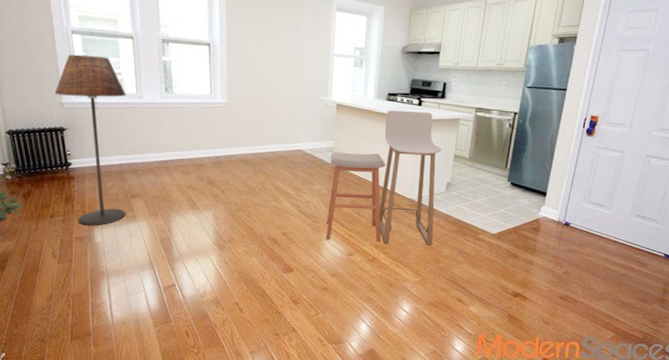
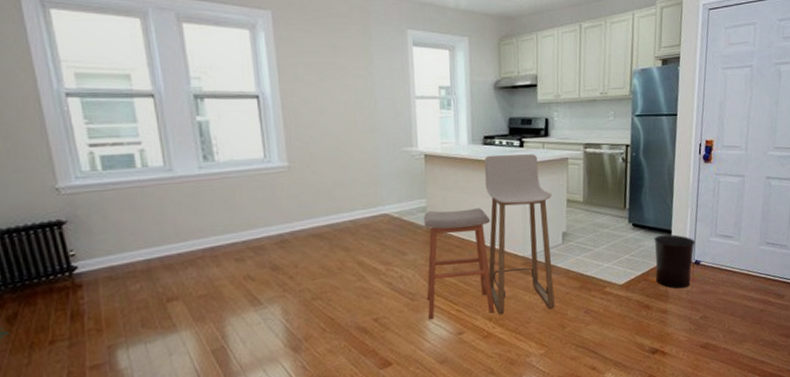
floor lamp: present [54,54,126,226] -> none [45,122,161,348]
waste bin: none [526,196,568,245] -> present [654,234,695,289]

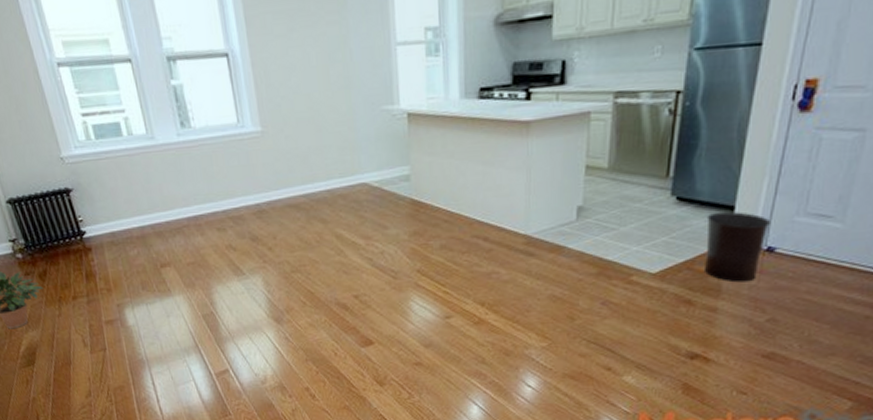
stool: present [424,208,494,319] -> none [407,176,487,300]
bar stool: present [484,153,555,314] -> none [479,108,565,299]

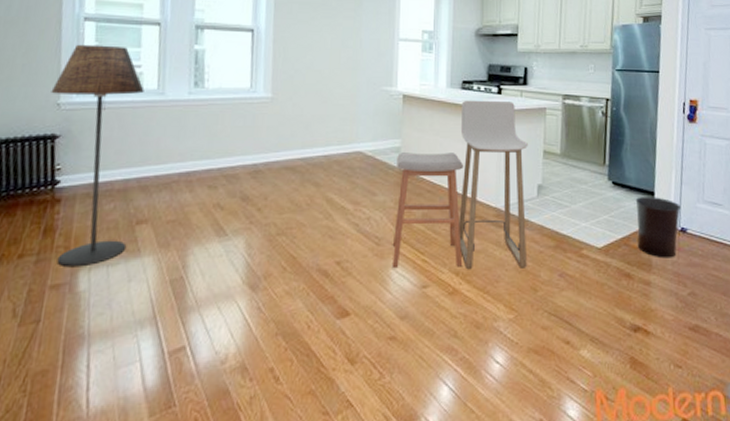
floor lamp: none [51,91,158,306] -> present [51,44,144,268]
stool: none [407,176,487,300] -> present [391,153,464,267]
bar stool: none [479,108,565,299] -> present [459,100,528,268]

